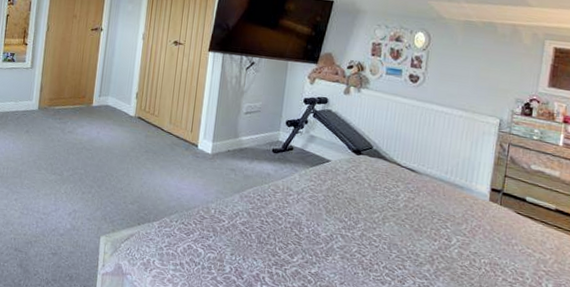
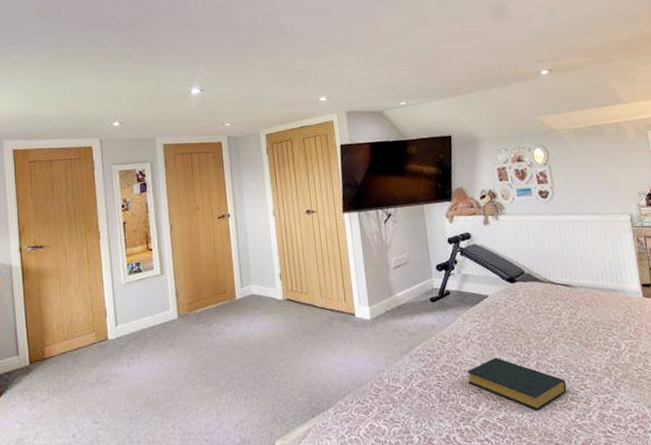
hardback book: none [290,218,386,276] -> present [467,357,567,411]

